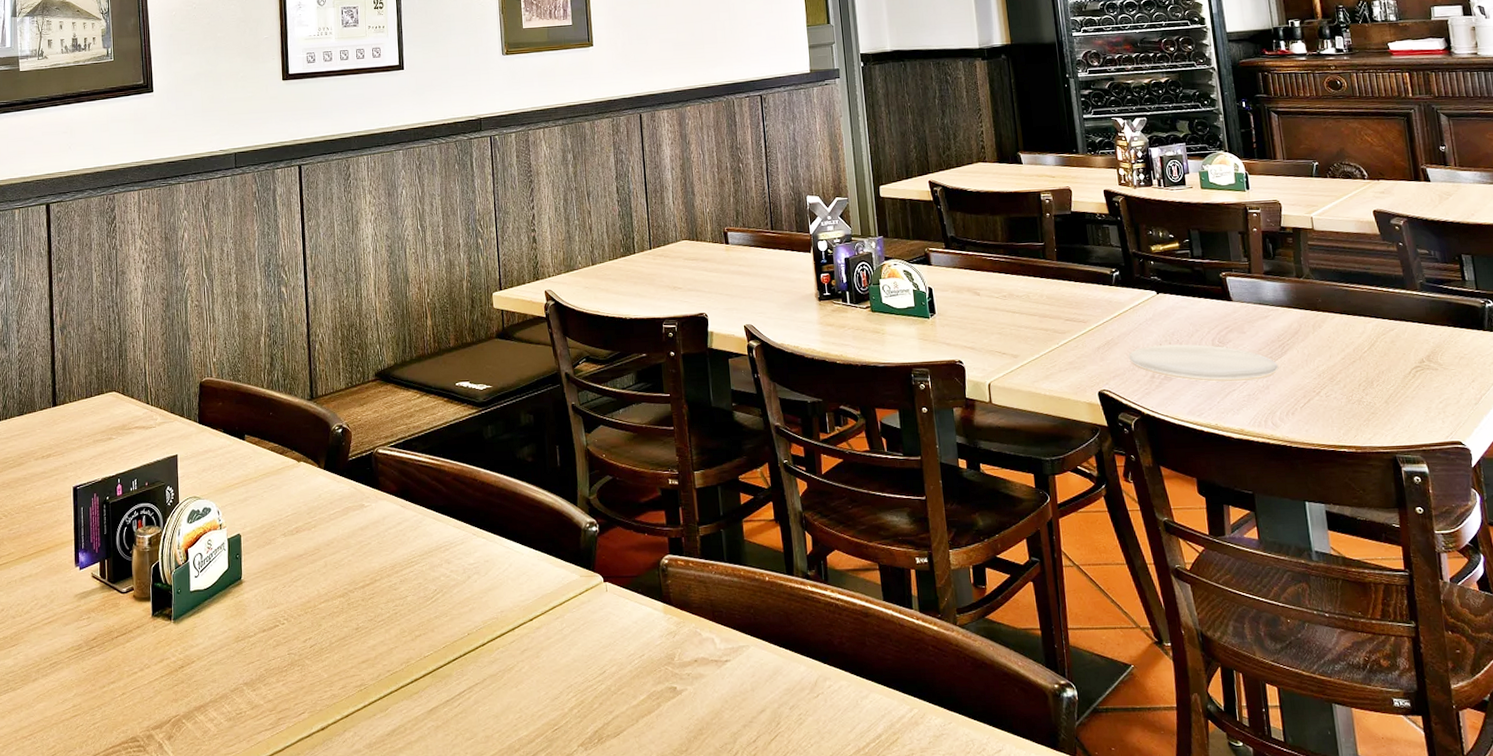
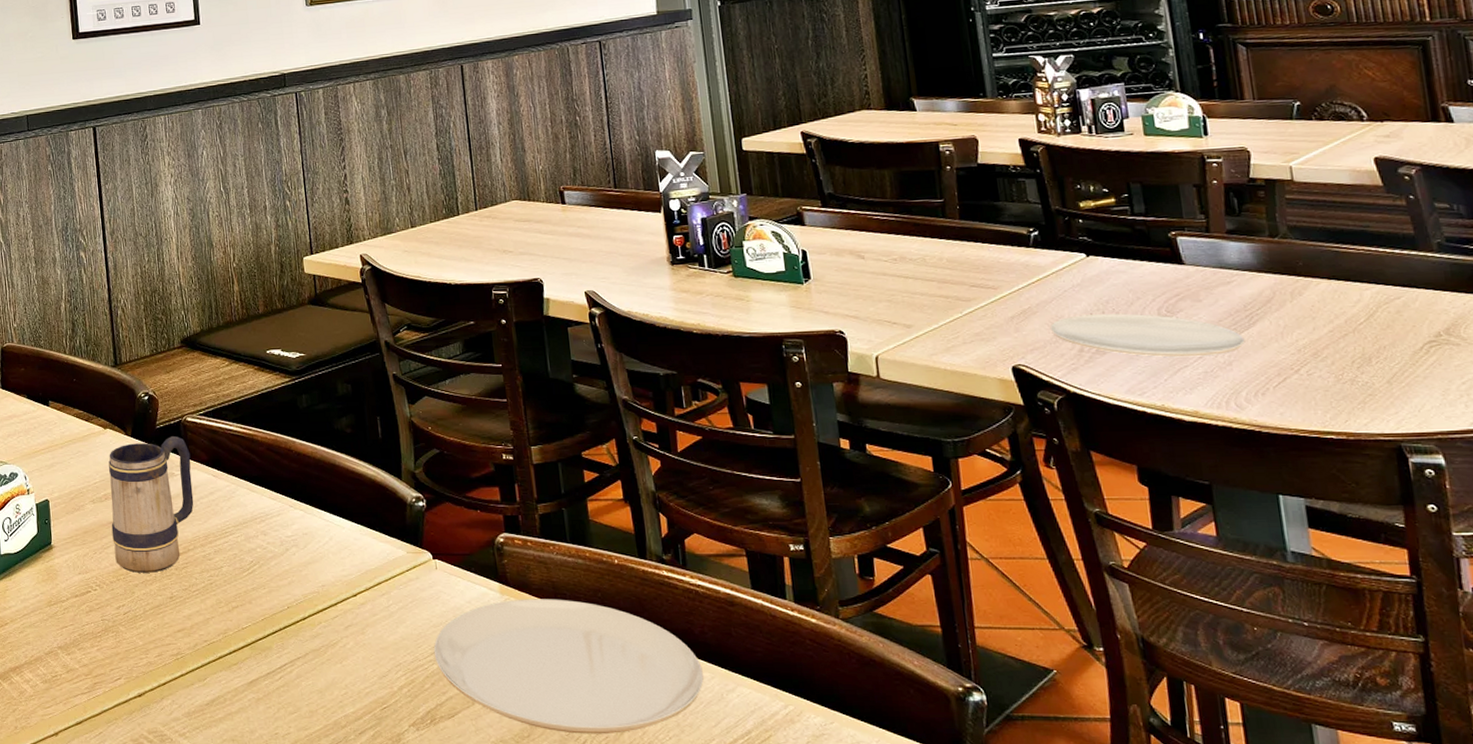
beer mug: none [301,468,382,605] -> present [108,436,194,573]
plate: none [602,616,842,746] -> present [433,599,704,734]

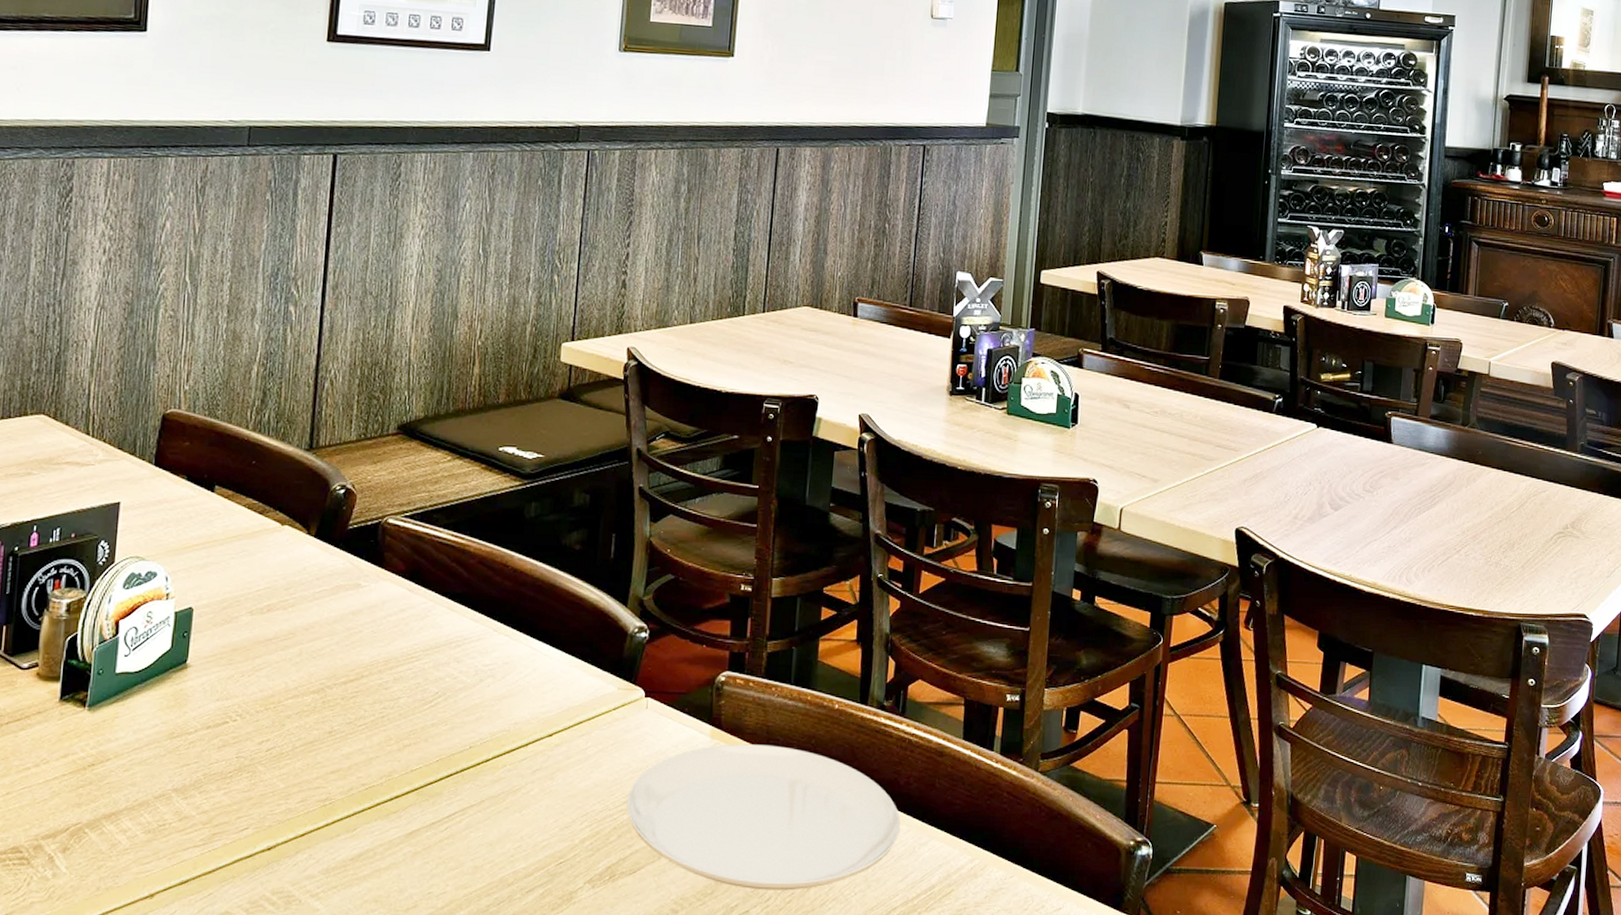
beer mug: present [108,436,194,573] -> none [267,540,385,702]
plate: present [1049,313,1245,358] -> none [1274,483,1425,532]

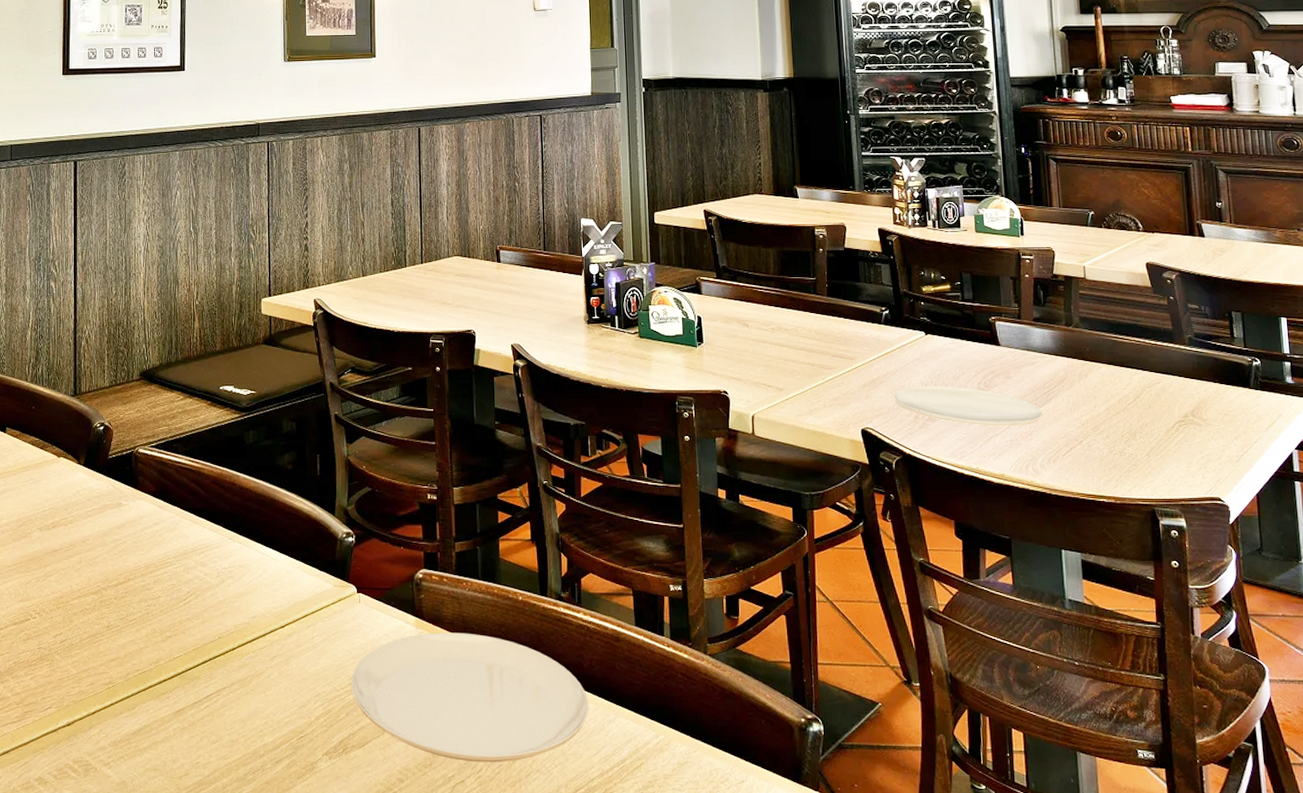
plate: none [1274,483,1425,532] -> present [893,386,1043,427]

